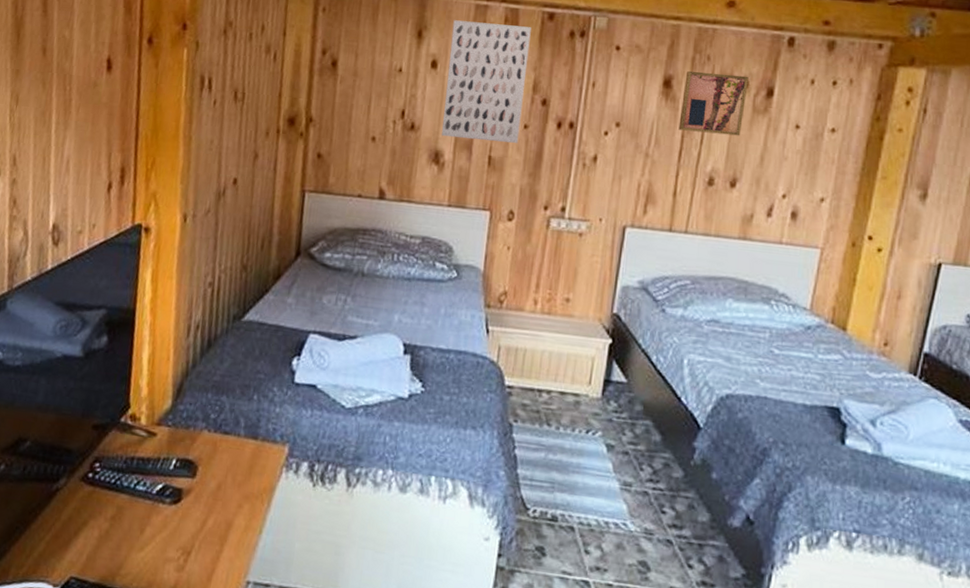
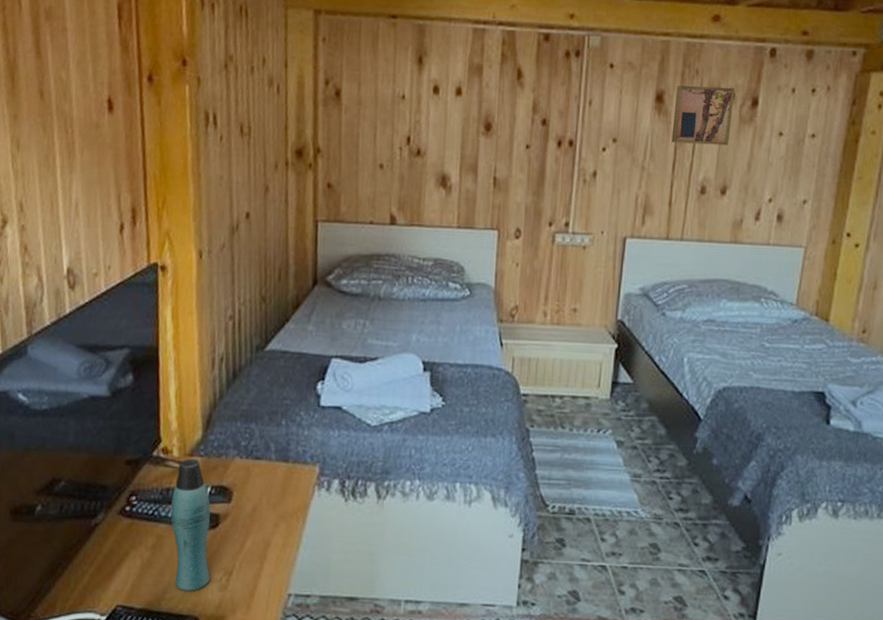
bottle: none [131,427,174,569] -> present [171,458,210,591]
wall art: present [442,20,531,143] -> none [447,45,528,163]

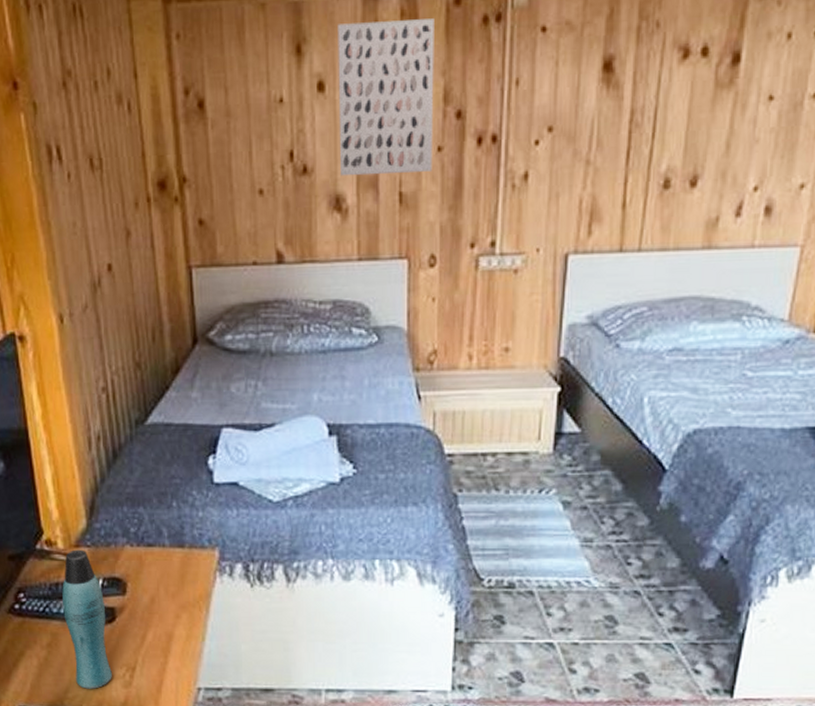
wall art: none [447,45,528,163] -> present [337,18,434,177]
wall art: present [671,85,735,146] -> none [624,41,709,125]

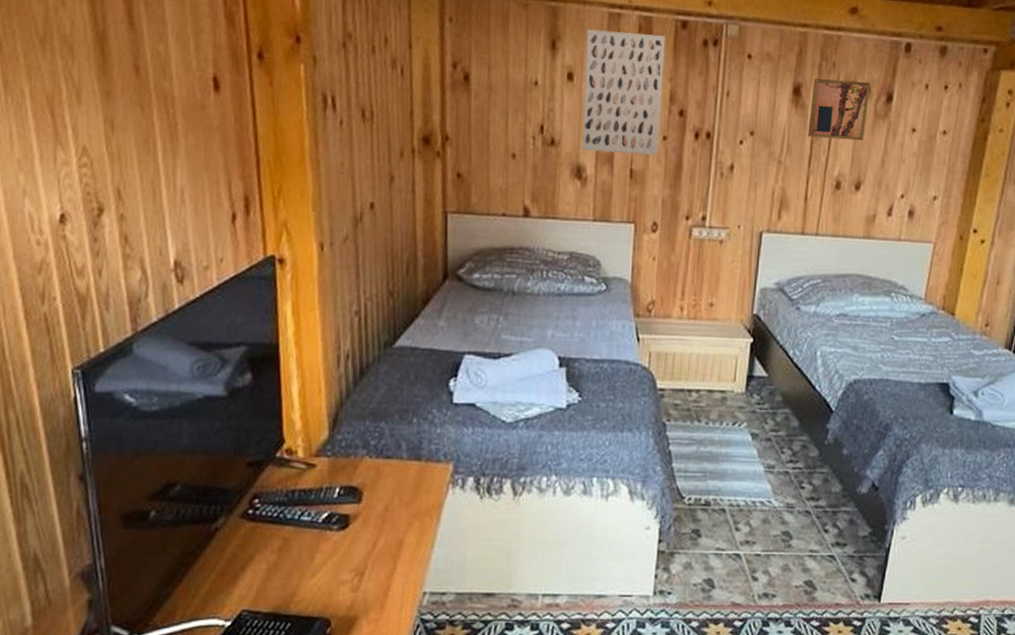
bottle: present [62,549,112,689] -> none [297,459,341,593]
wall art: none [624,41,709,125] -> present [808,78,871,141]

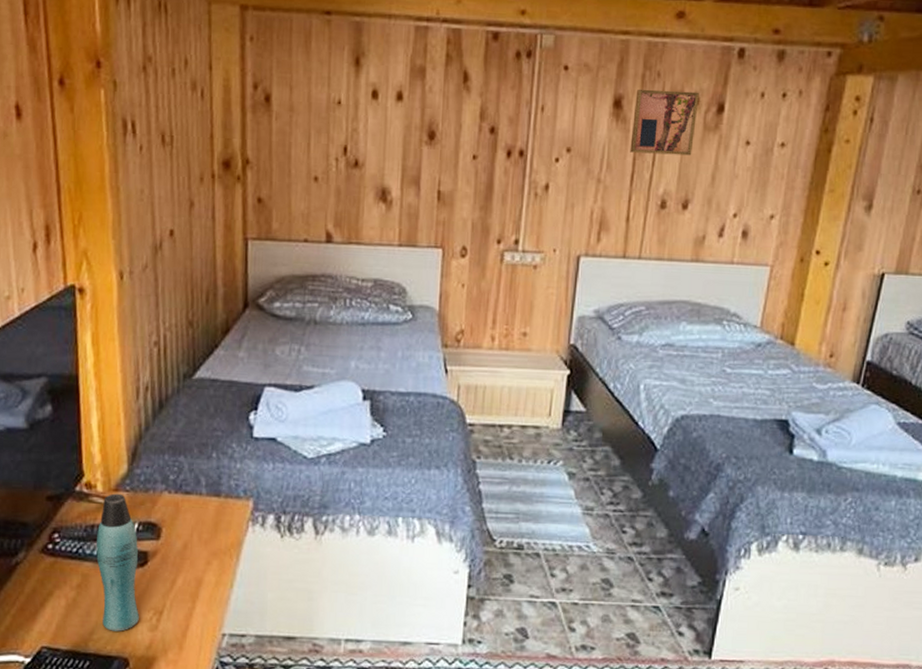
bottle: none [297,459,341,593] -> present [96,493,139,632]
wall art: present [582,29,665,155] -> none [388,44,475,175]

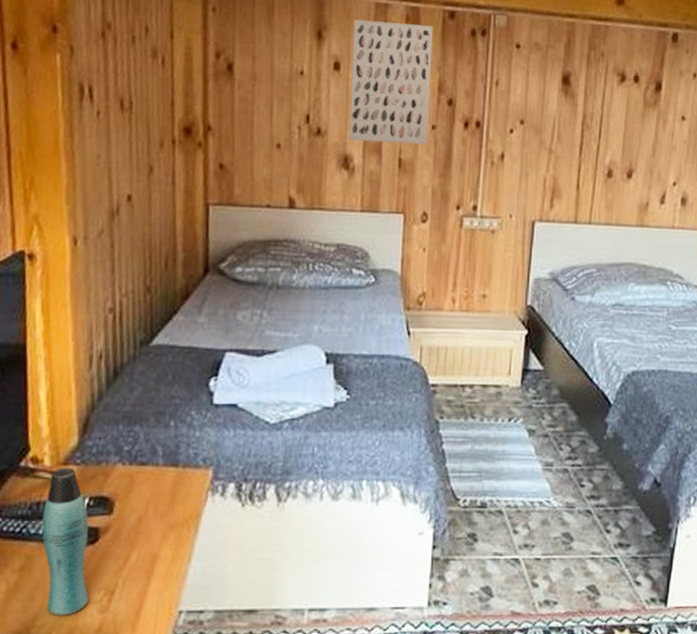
wall art: none [388,44,475,175] -> present [350,19,433,144]
wall art: present [630,89,699,156] -> none [578,67,639,129]

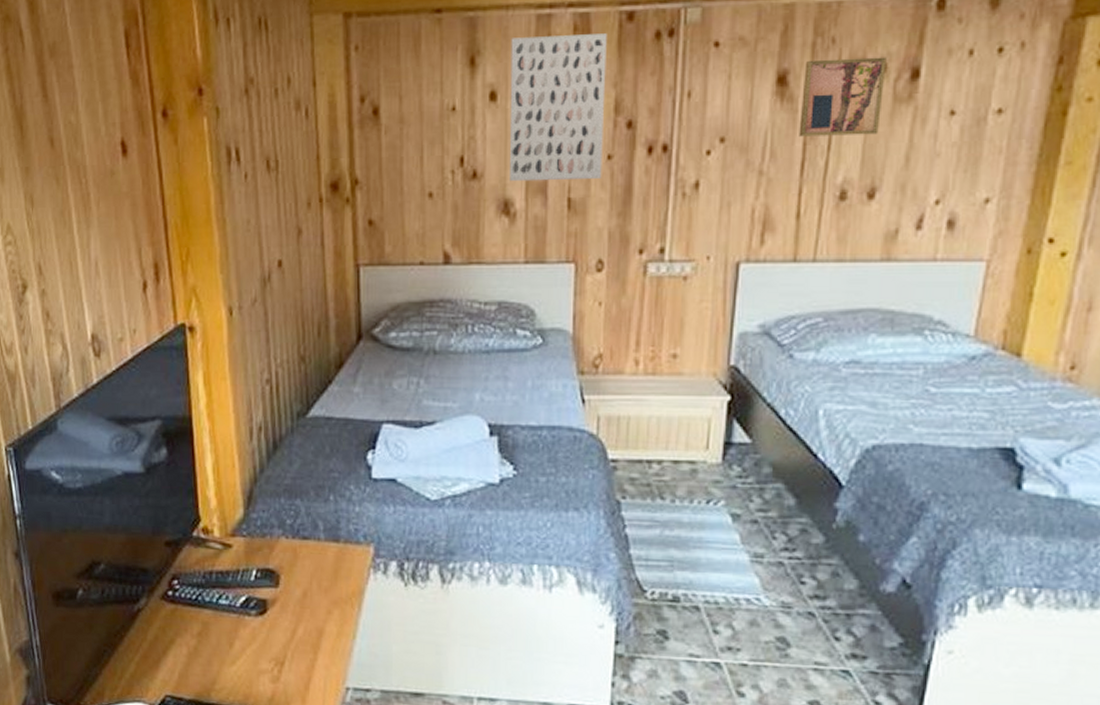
bottle: present [42,467,89,616] -> none [216,538,260,682]
wall art: none [578,67,639,129] -> present [799,57,887,137]

